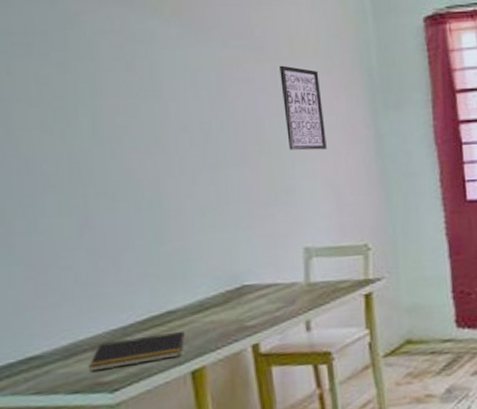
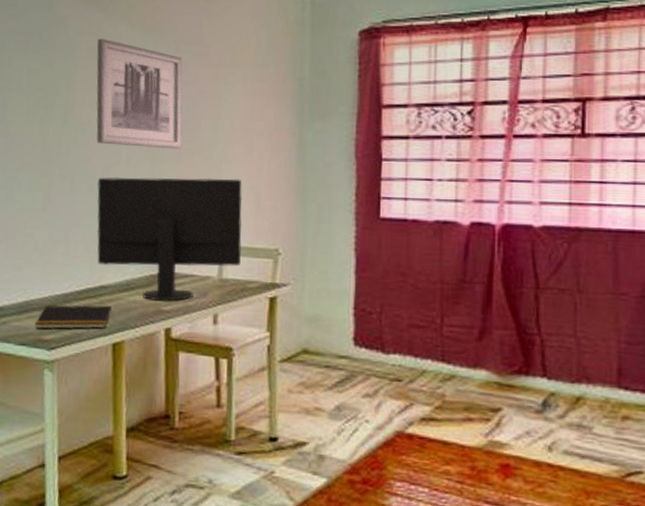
wall art: none [123,36,245,155] -> present [96,38,183,150]
computer monitor: none [146,177,328,318] -> present [97,177,243,301]
wall art: present [279,65,327,151] -> none [219,71,254,153]

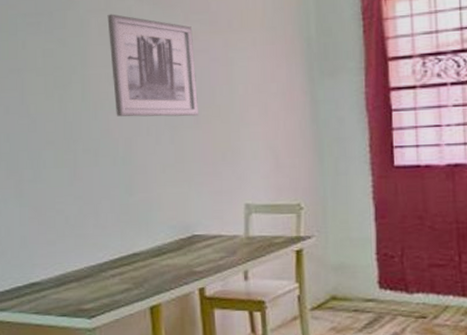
notepad: present [34,305,112,329] -> none [73,271,146,299]
computer monitor: present [97,177,243,301] -> none [120,140,265,263]

